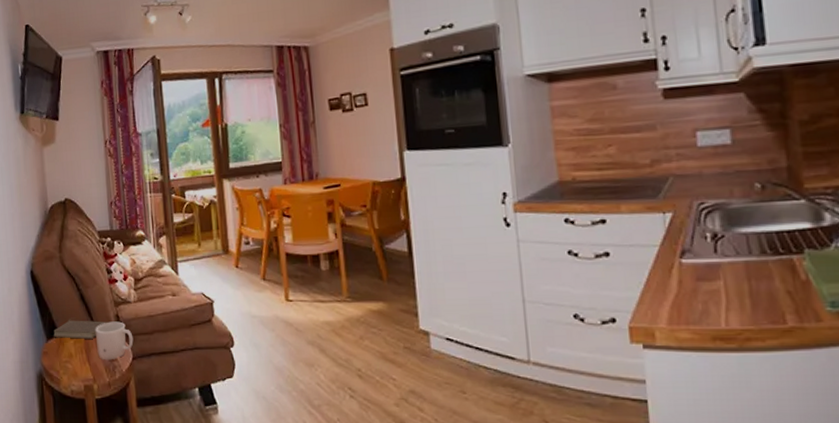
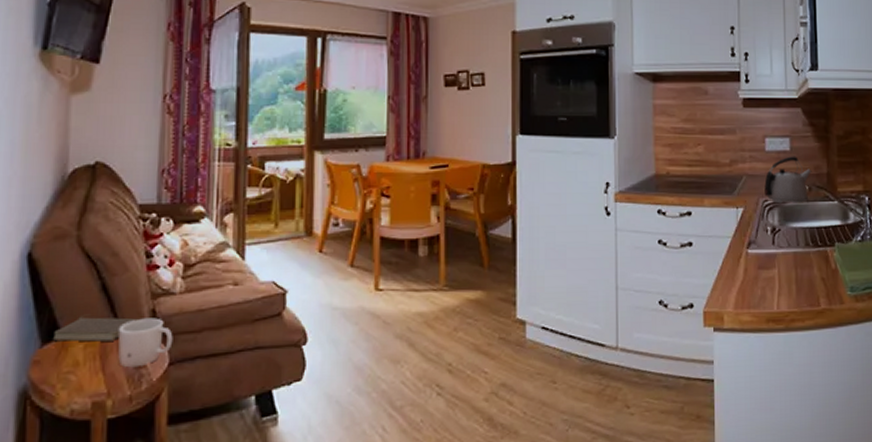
kettle: none [698,149,765,206] -> present [764,156,812,204]

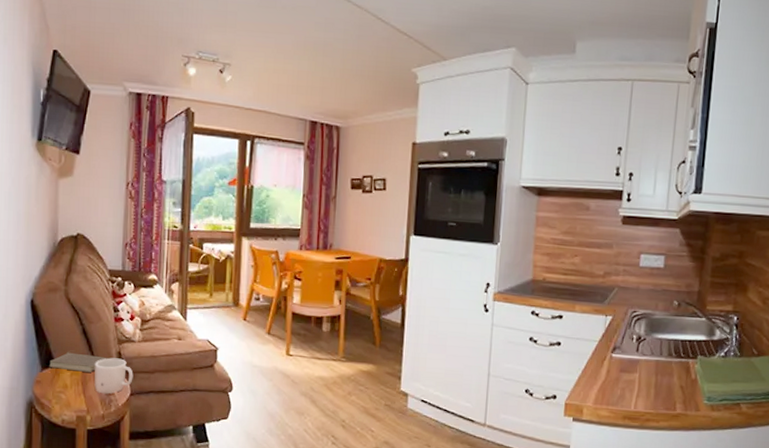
kettle: present [764,156,812,204] -> none [634,273,684,316]

